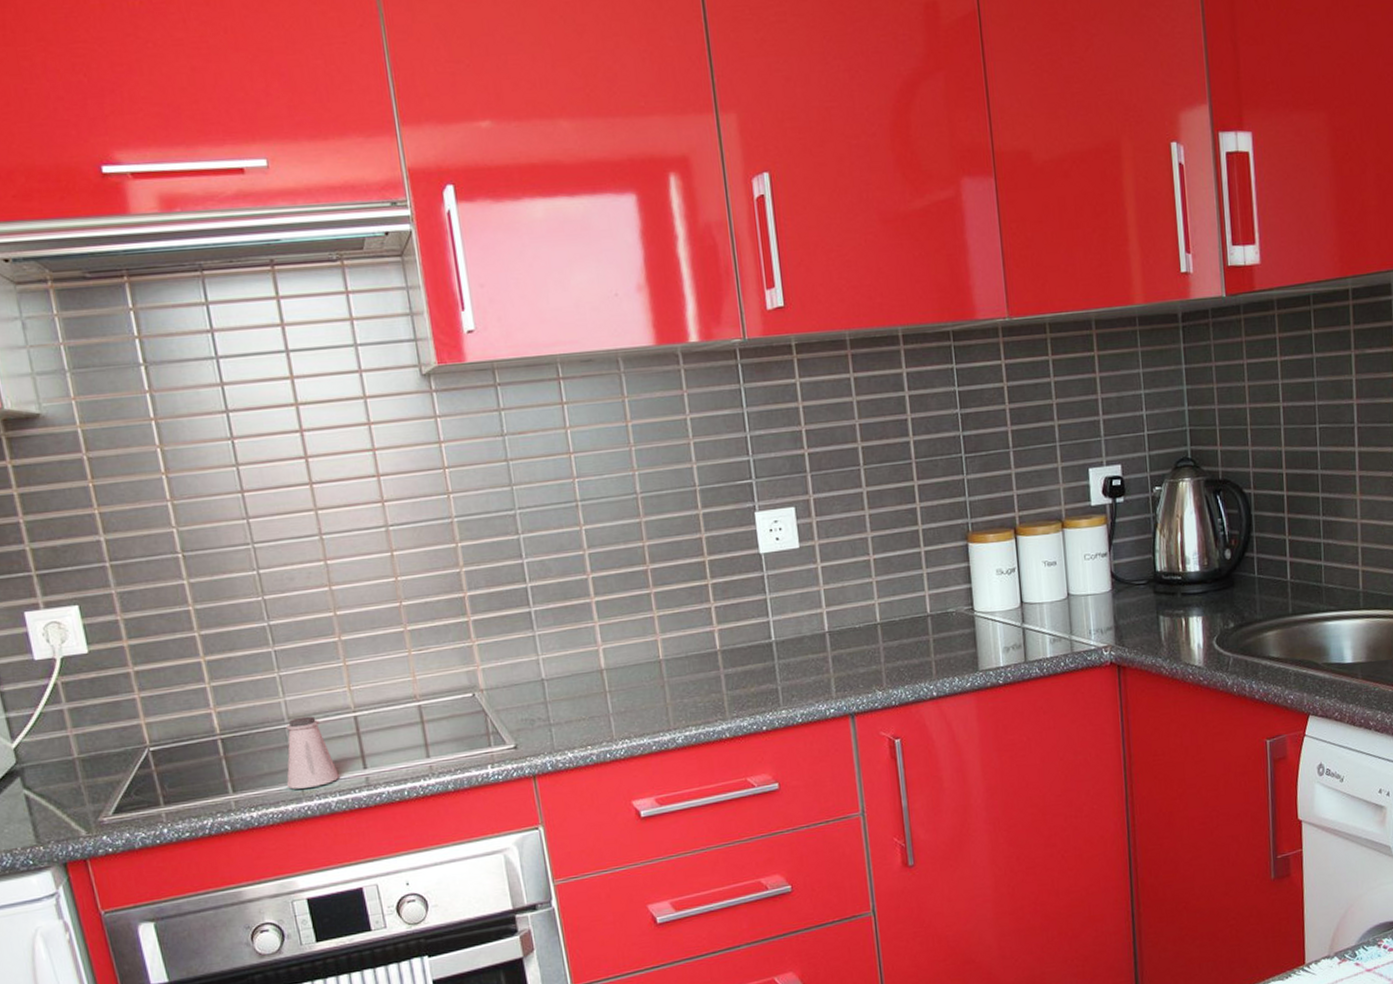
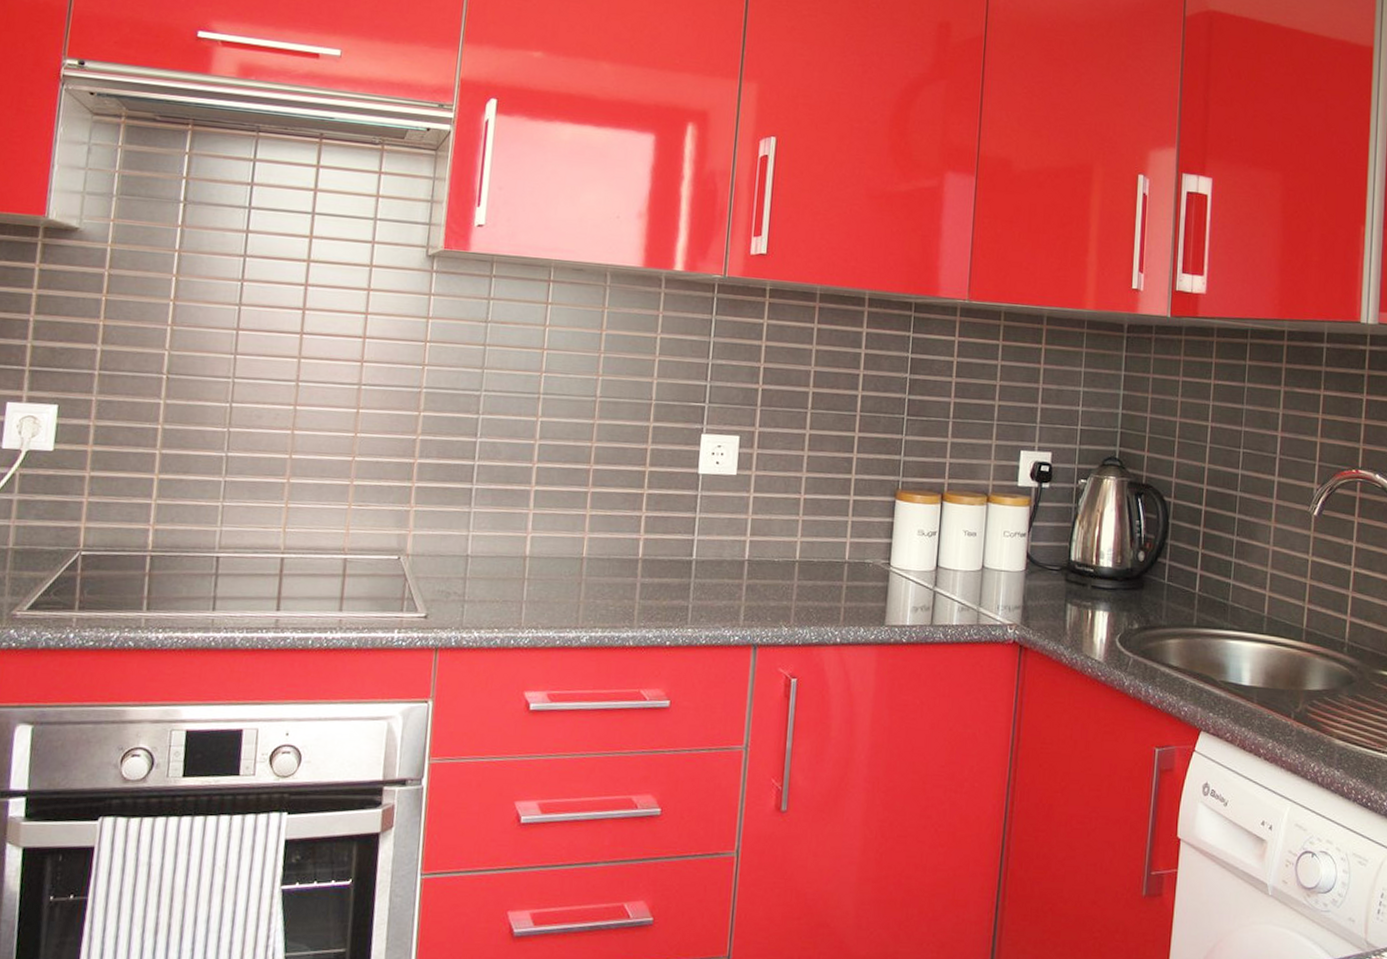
saltshaker: present [285,716,339,790] -> none [198,548,252,620]

